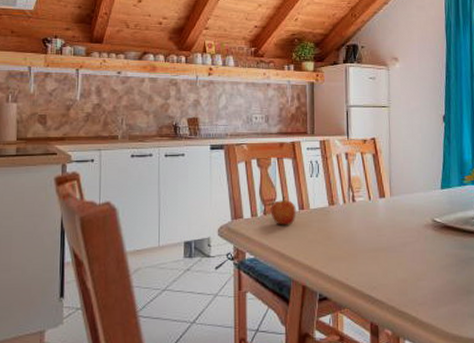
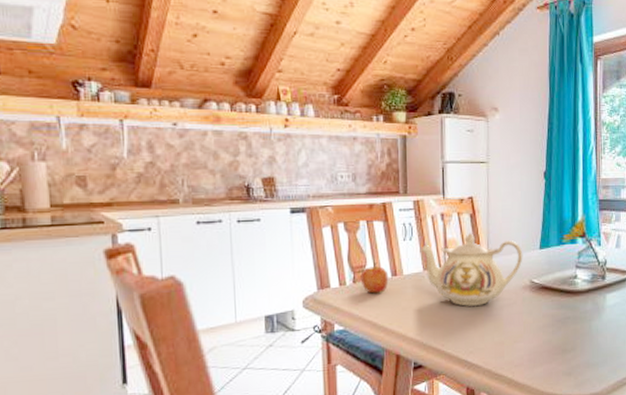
teapot: none [325,171,425,243] -> present [420,232,523,307]

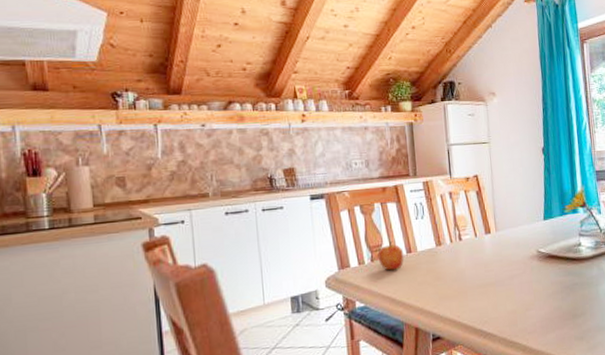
teapot: present [420,232,523,307] -> none [431,208,529,278]

